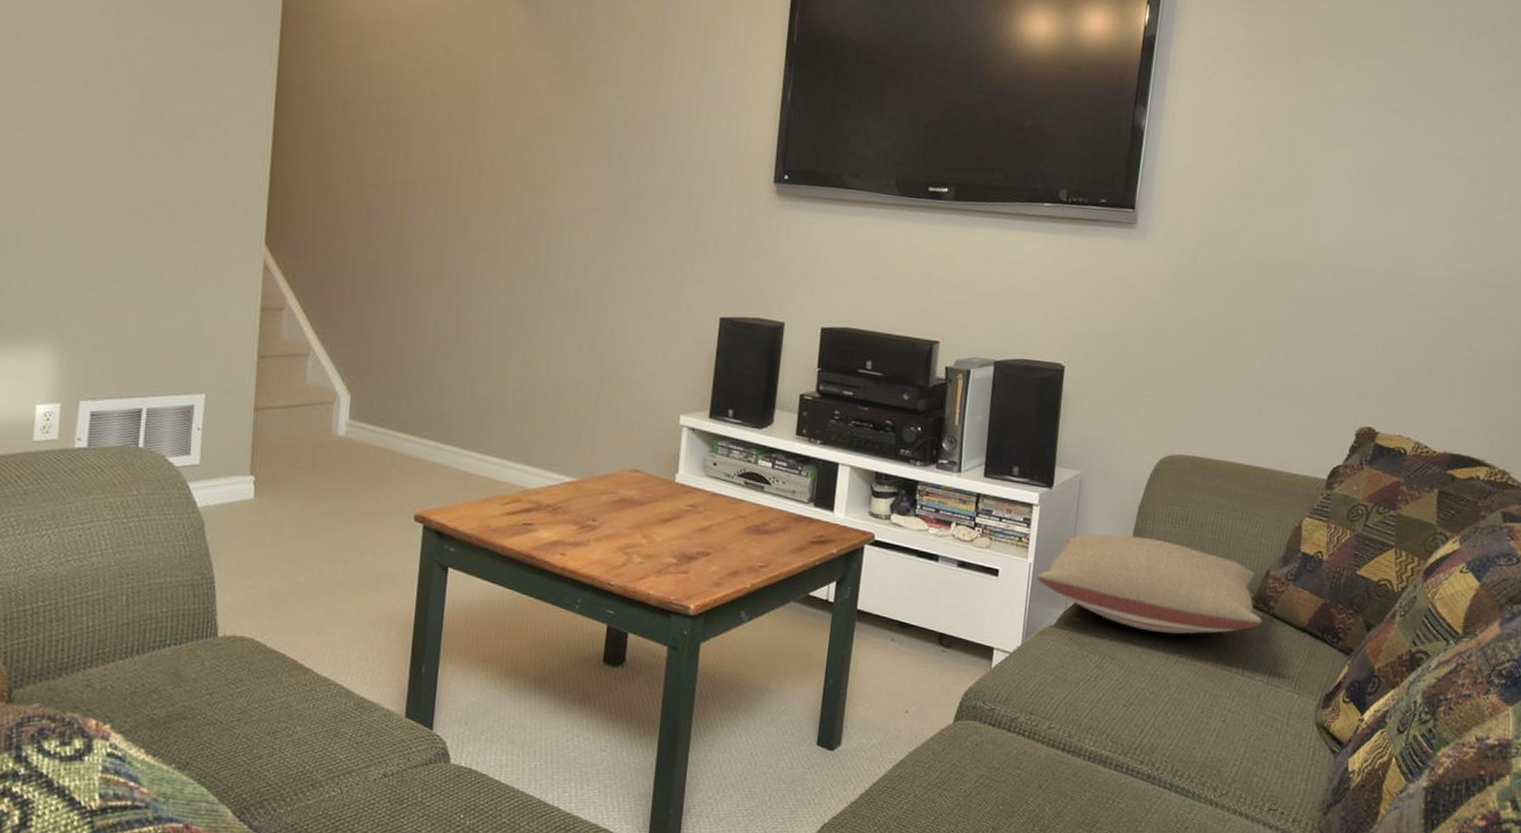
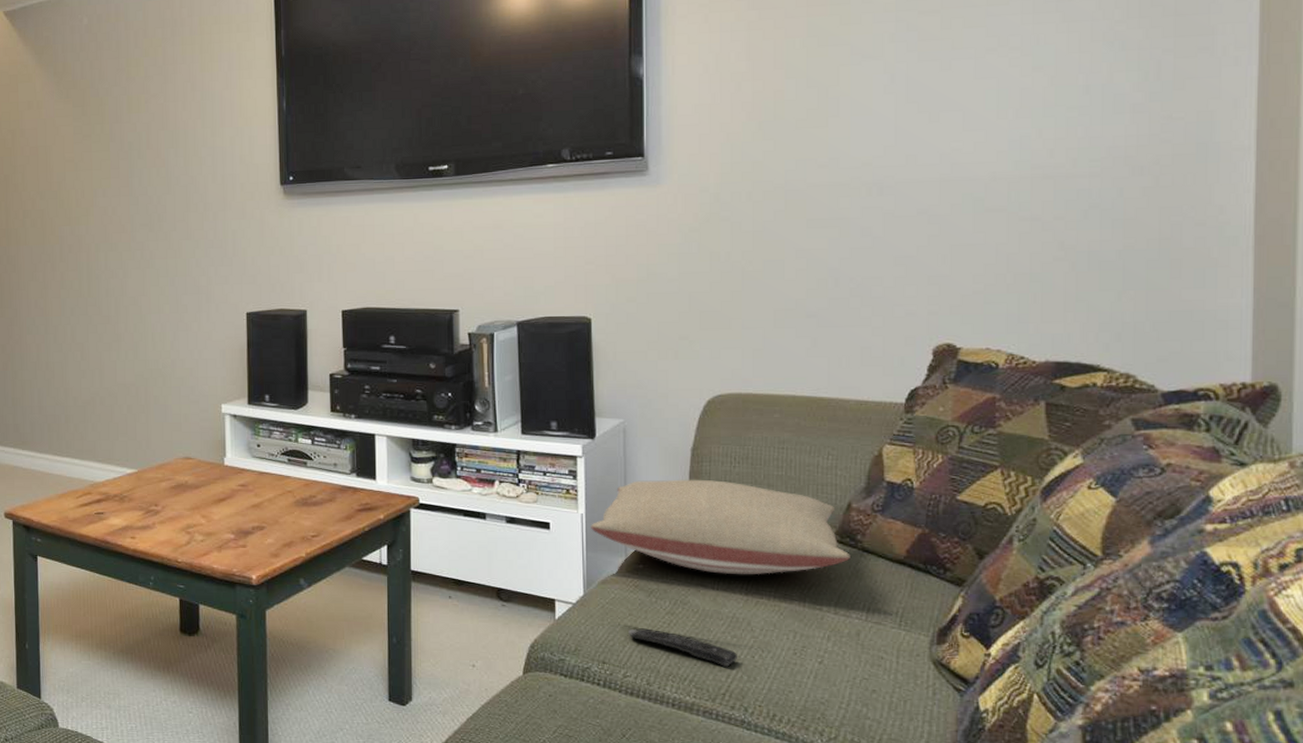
remote control: none [1058,681,1154,722] -> present [629,628,738,667]

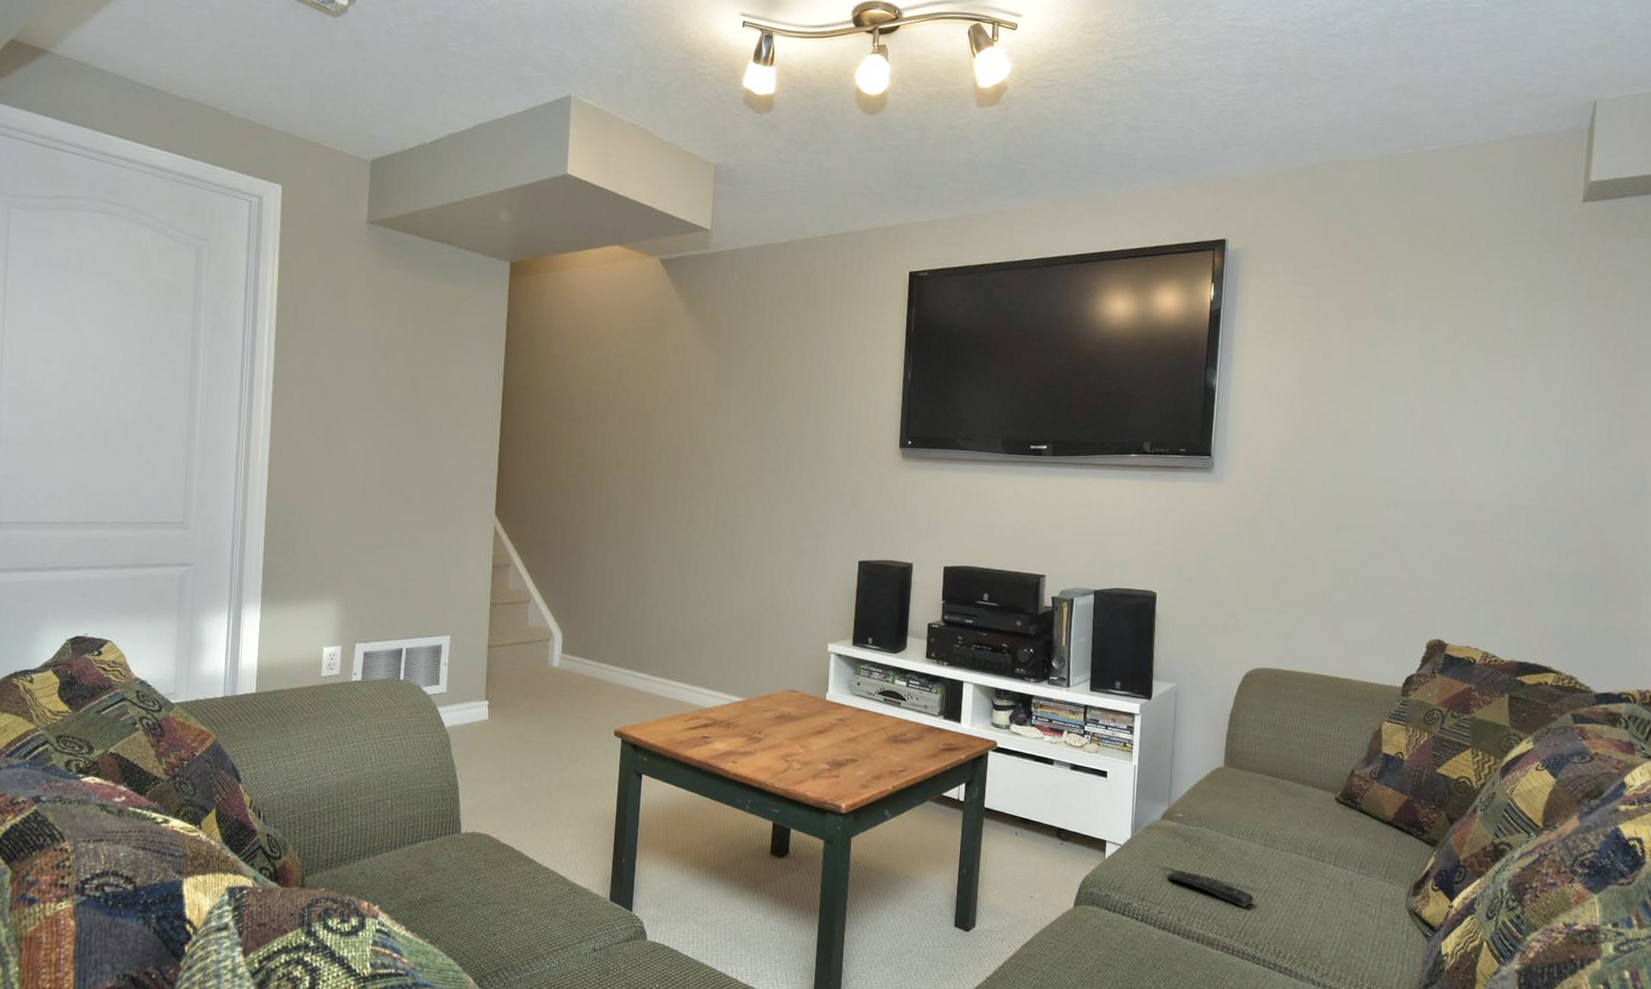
pillow: present [591,479,850,575] -> none [1141,739,1350,829]

